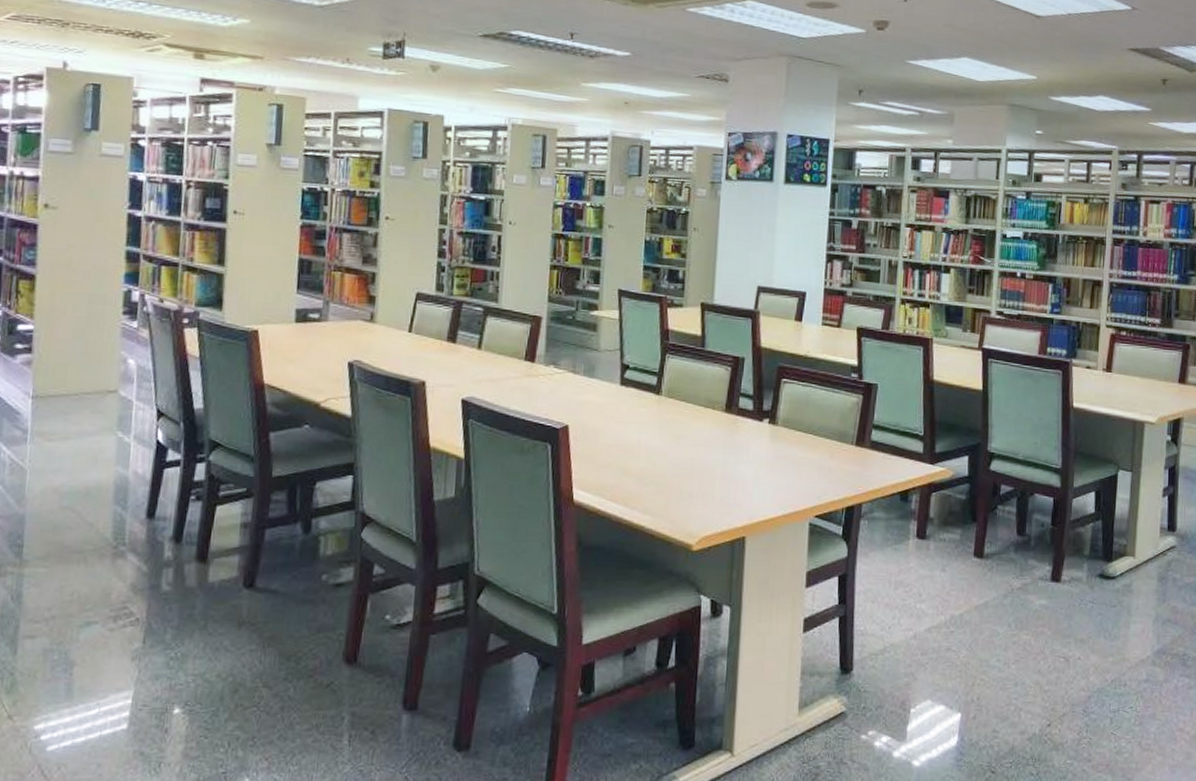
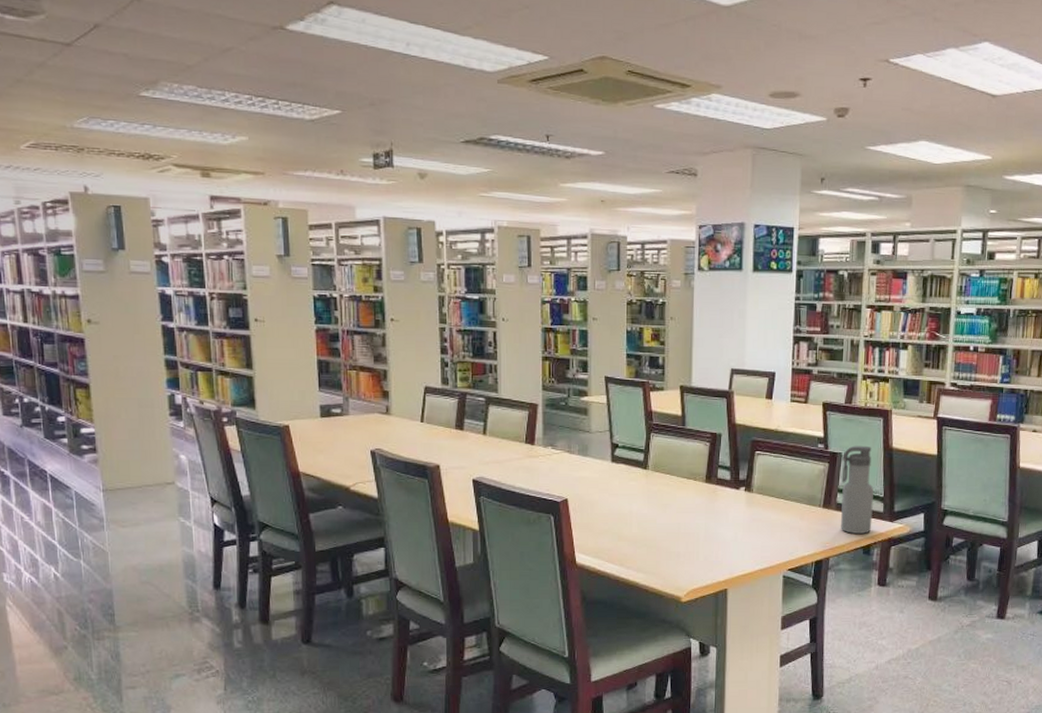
water bottle: none [875,376,912,477] -> present [841,445,874,534]

